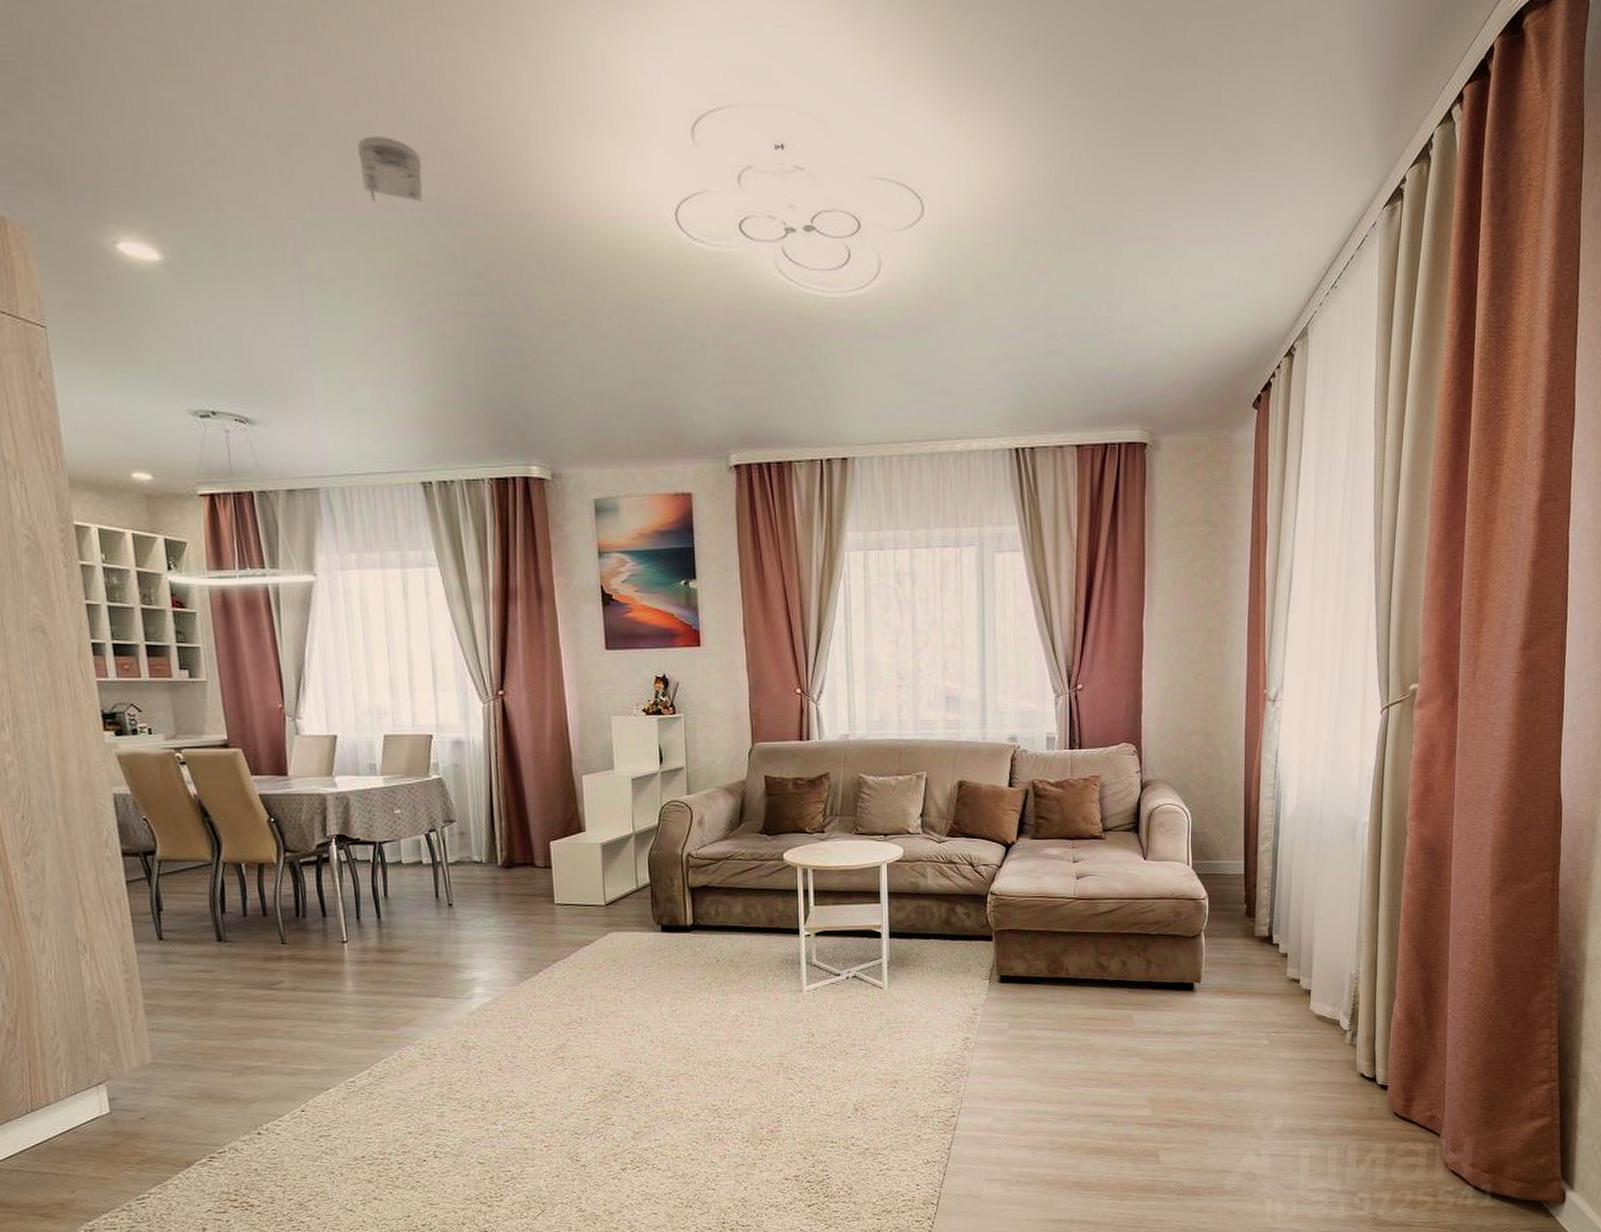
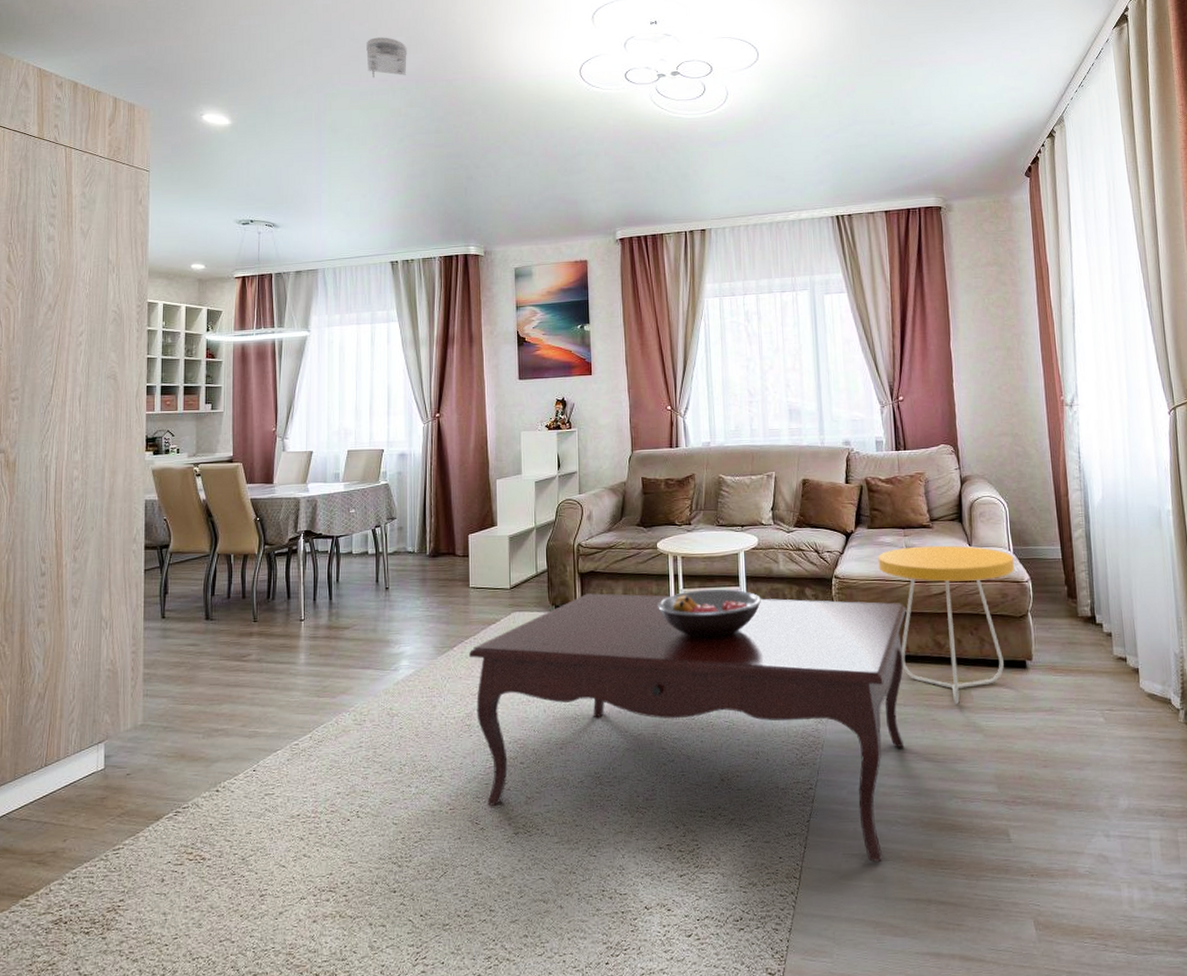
coffee table: none [557,911,1068,1186] -> present [468,593,906,862]
fruit bowl: none [784,906,906,960] -> present [658,589,762,638]
side table: none [1041,858,1191,1028] -> present [878,545,1014,704]

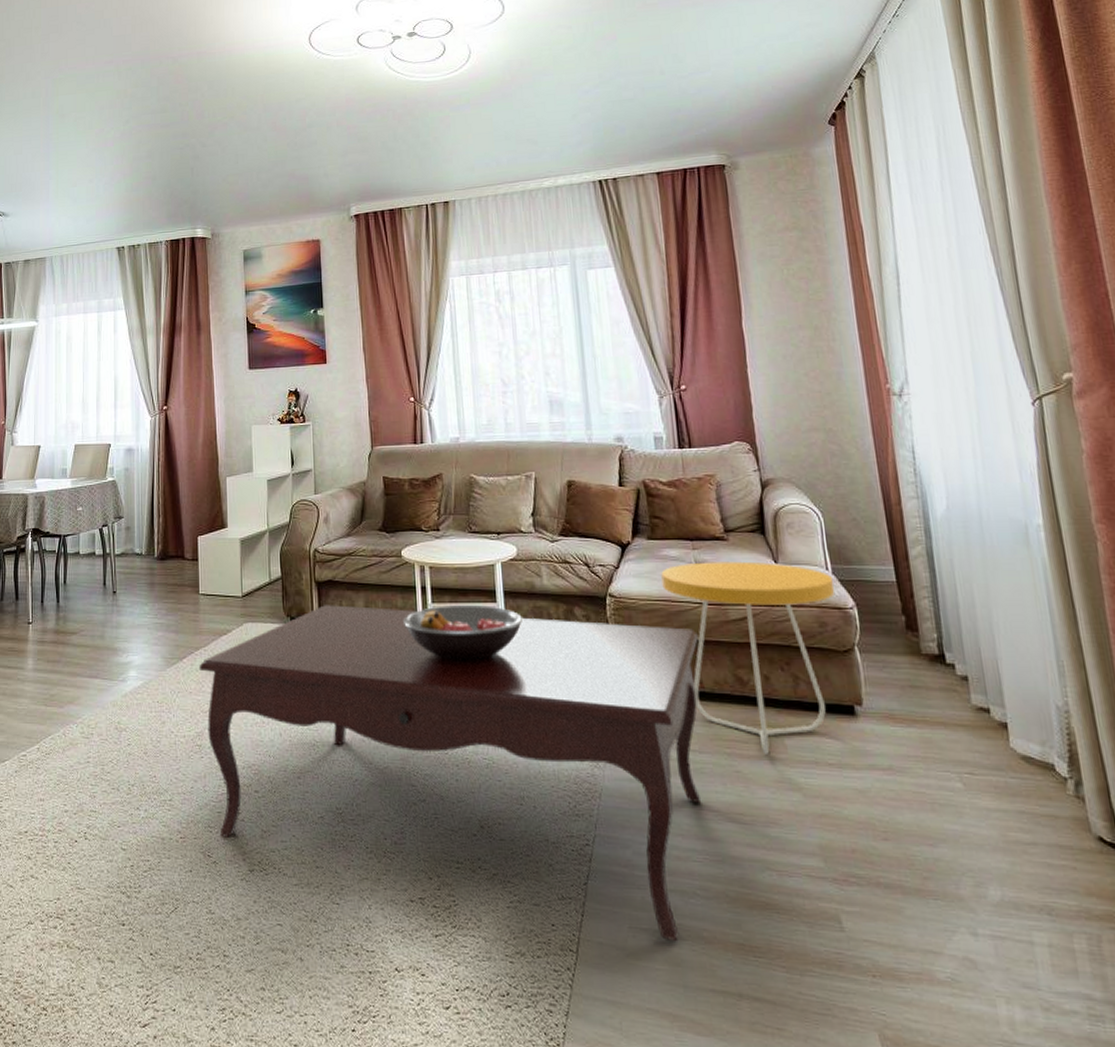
smoke detector: present [366,37,407,79] -> none [92,18,133,61]

